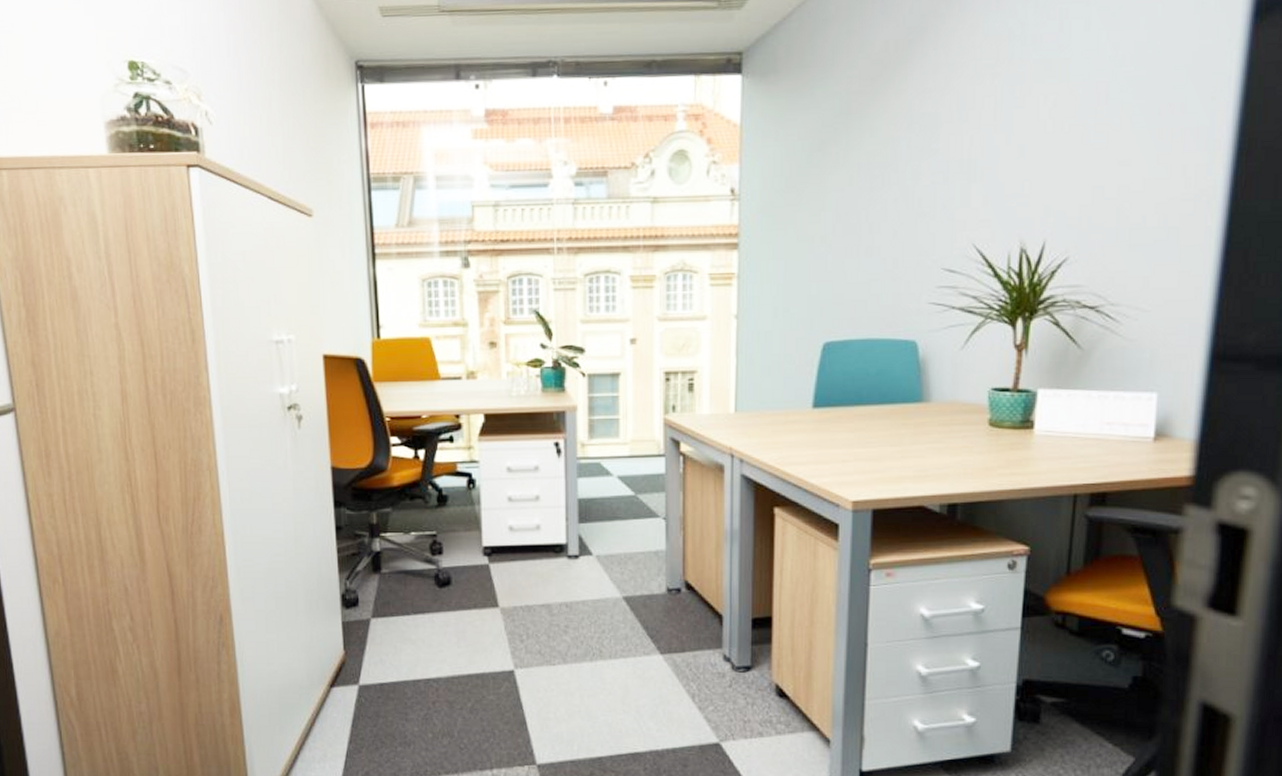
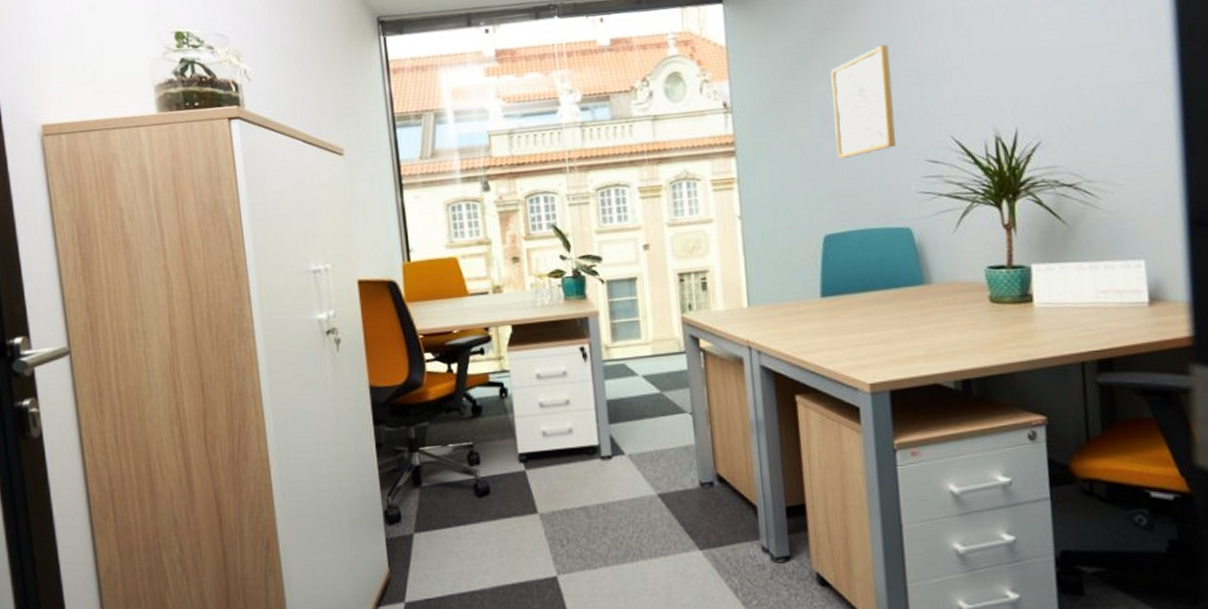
wall art: none [847,135,919,260] -> present [830,44,896,159]

